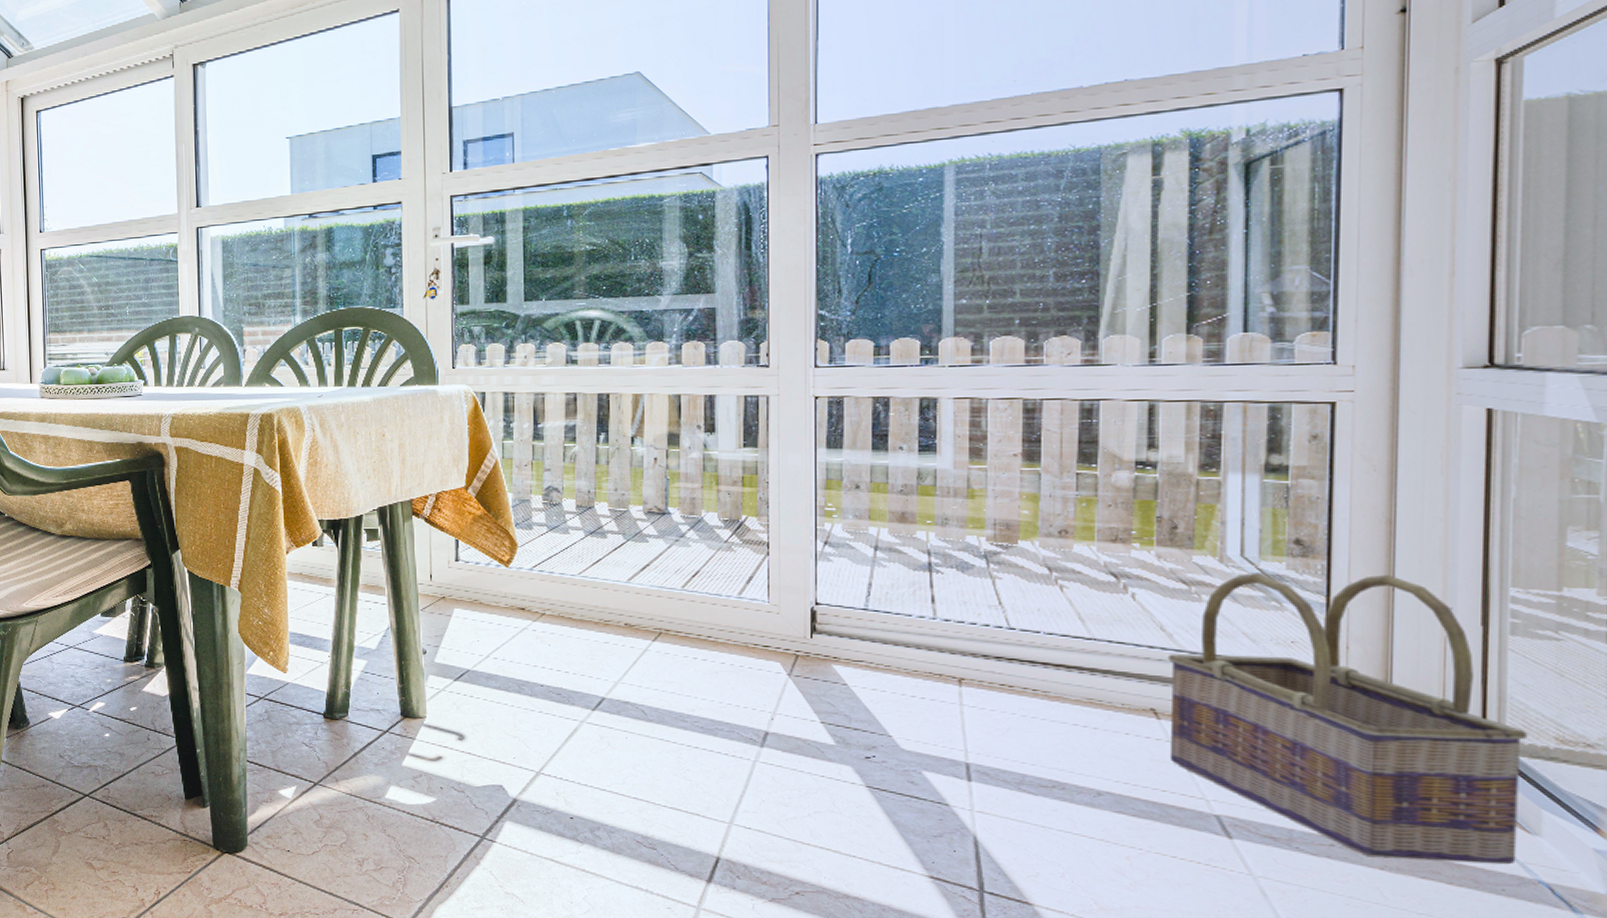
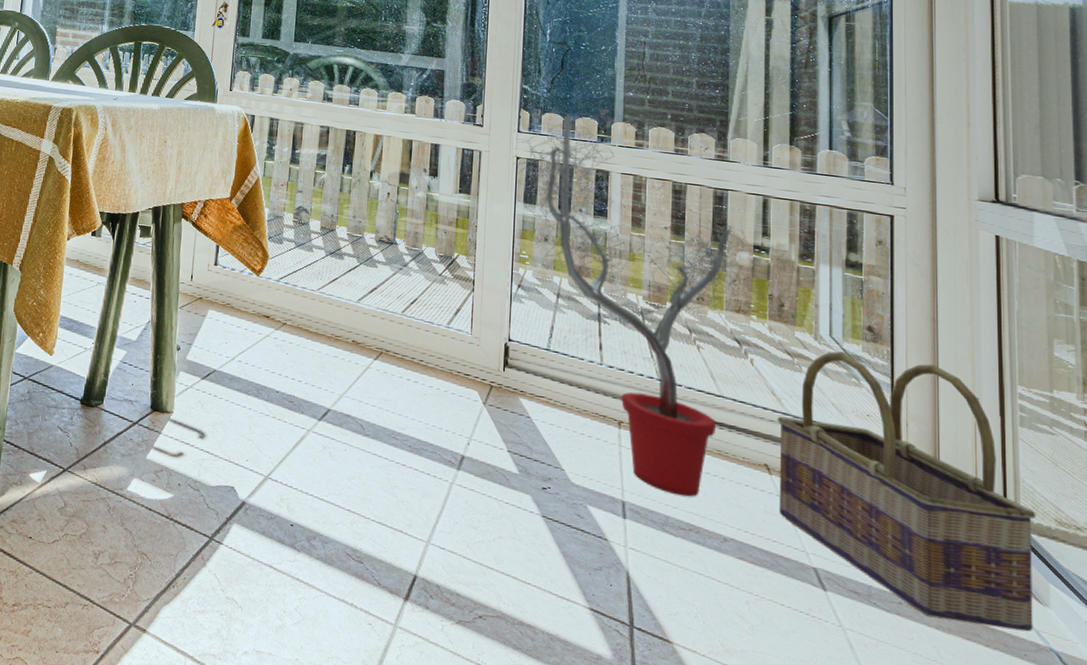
potted tree: none [811,332,1151,752] -> present [514,107,765,497]

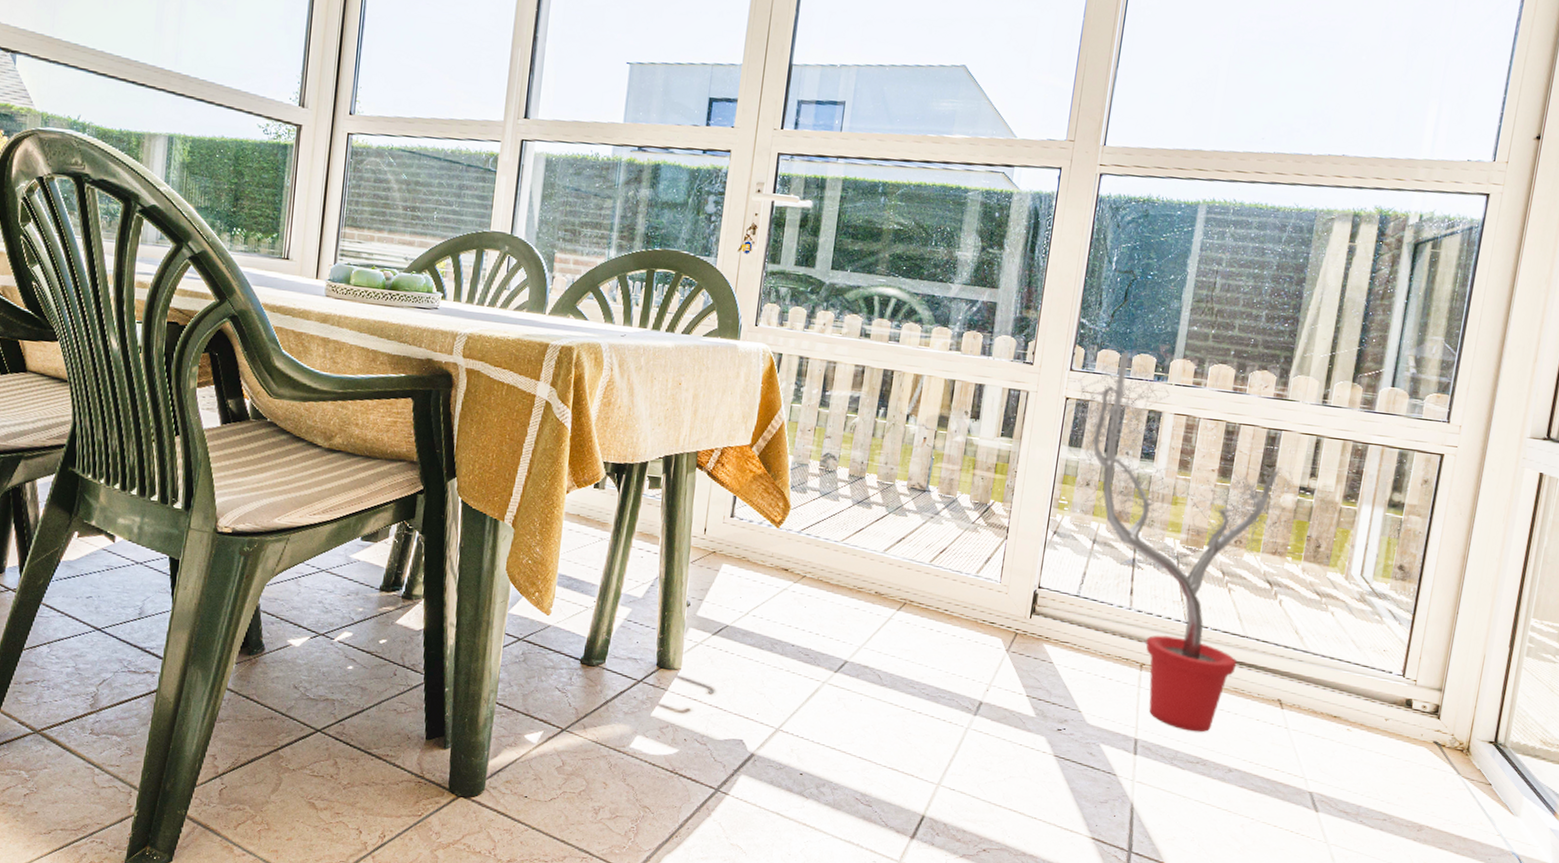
basket: present [777,351,1036,632] -> none [1285,590,1524,840]

